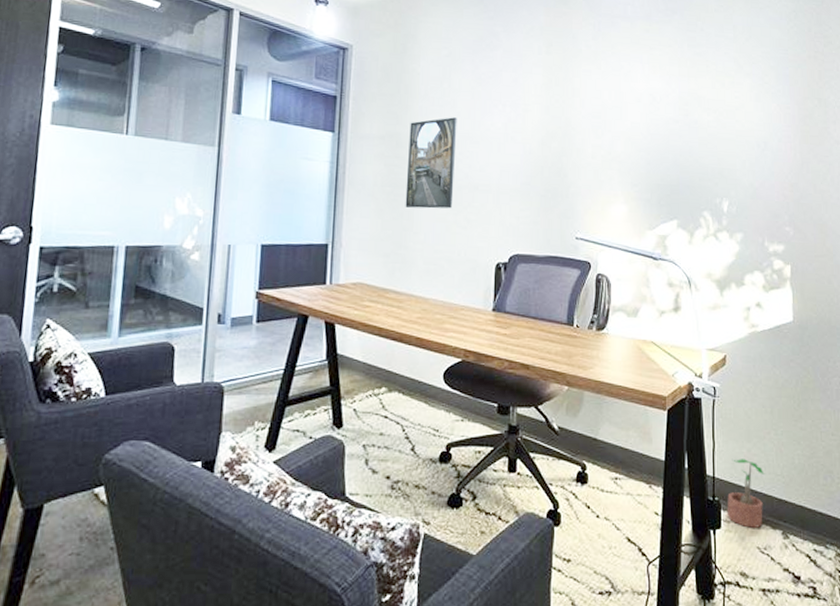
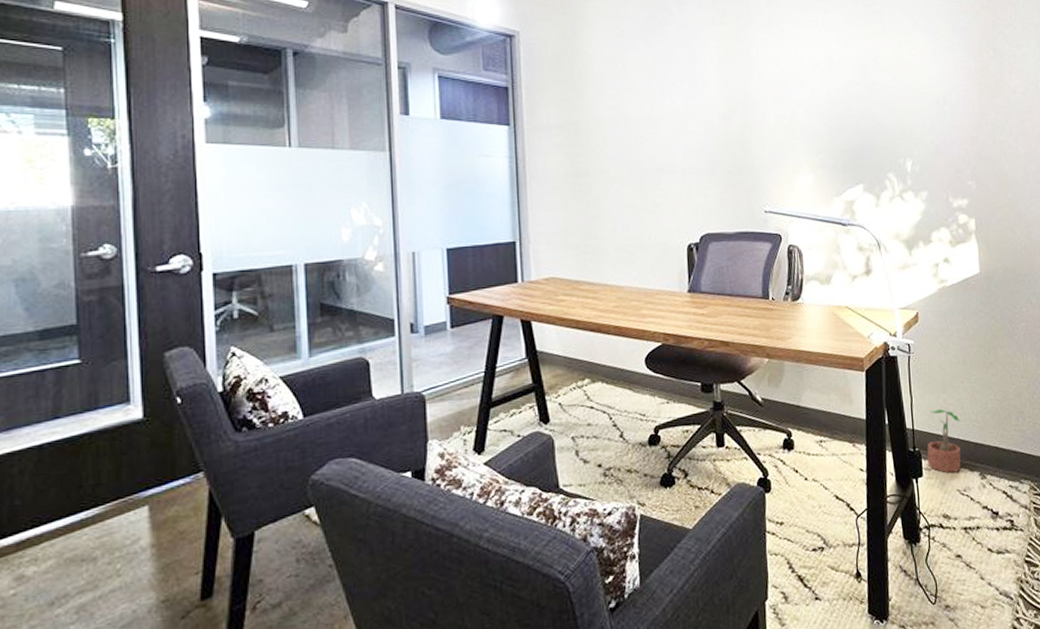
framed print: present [405,117,457,209] -> none [587,99,639,196]

